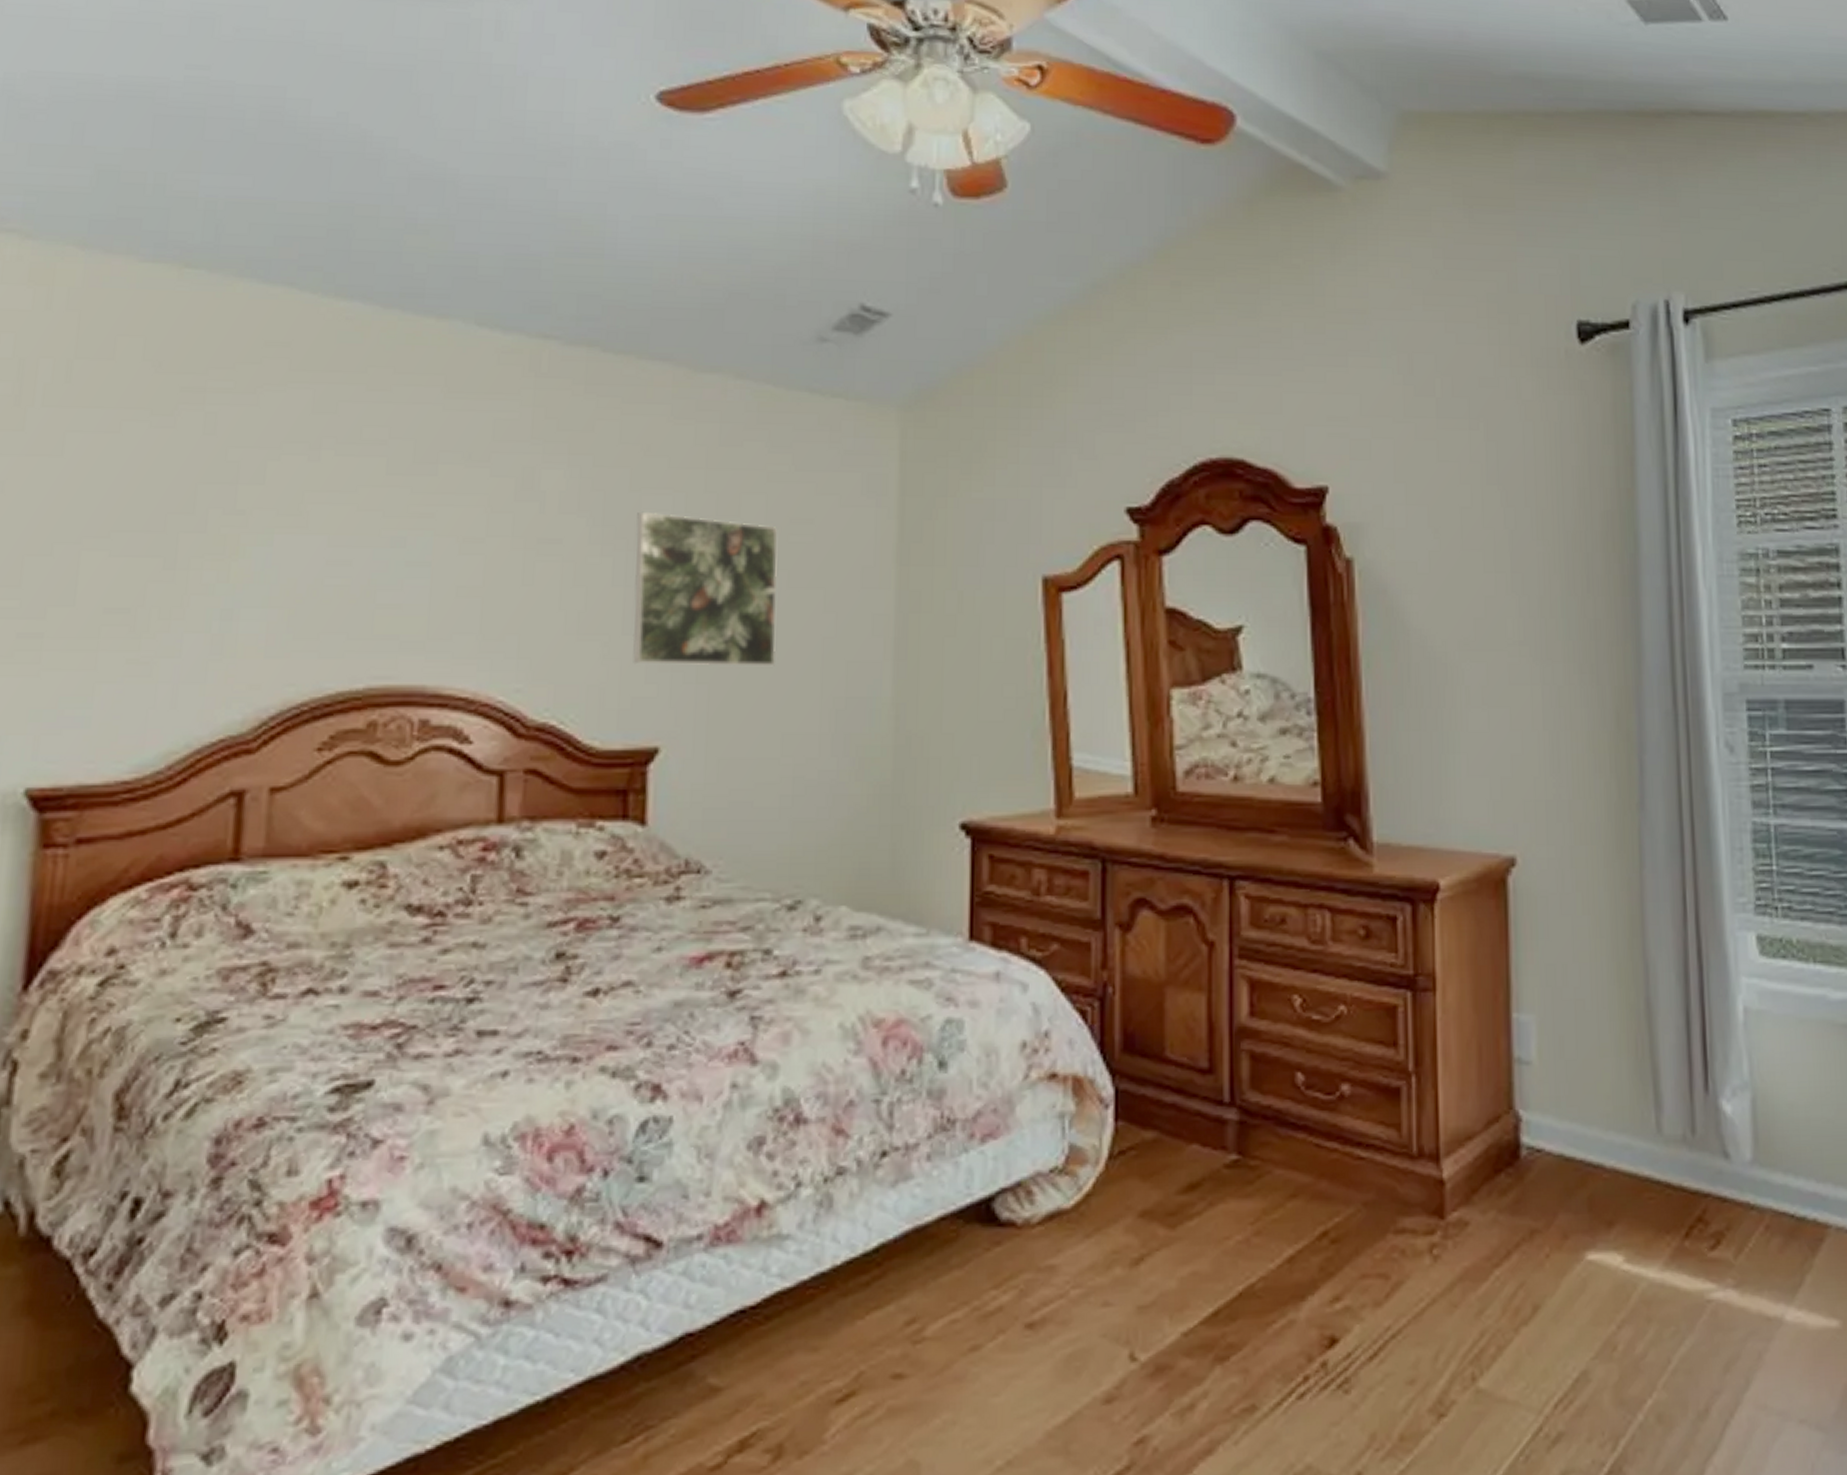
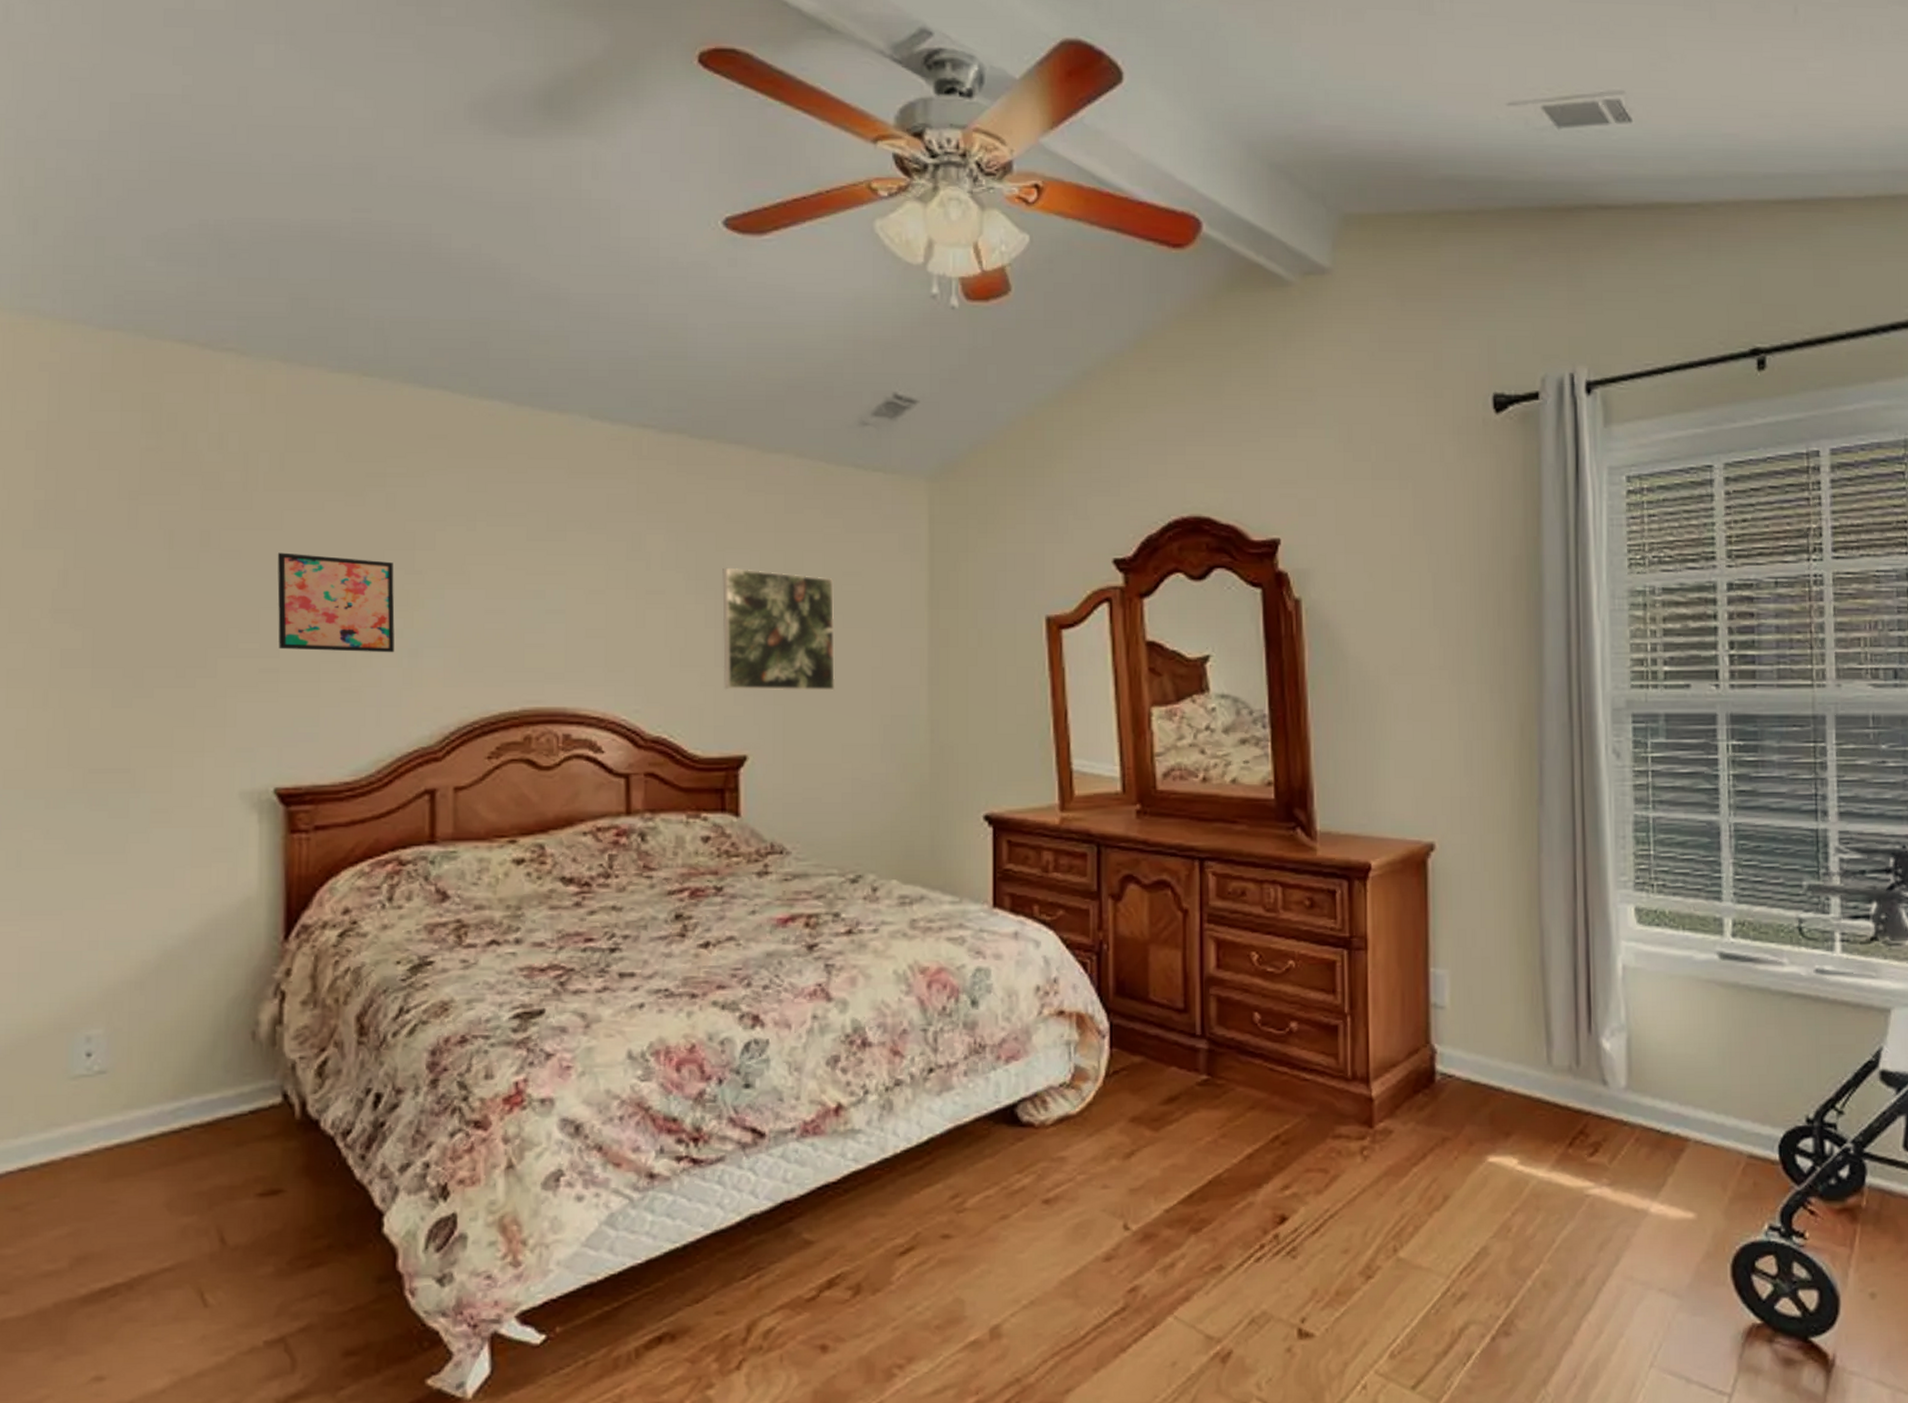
wall art: none [45,485,208,614] -> present [277,552,395,653]

